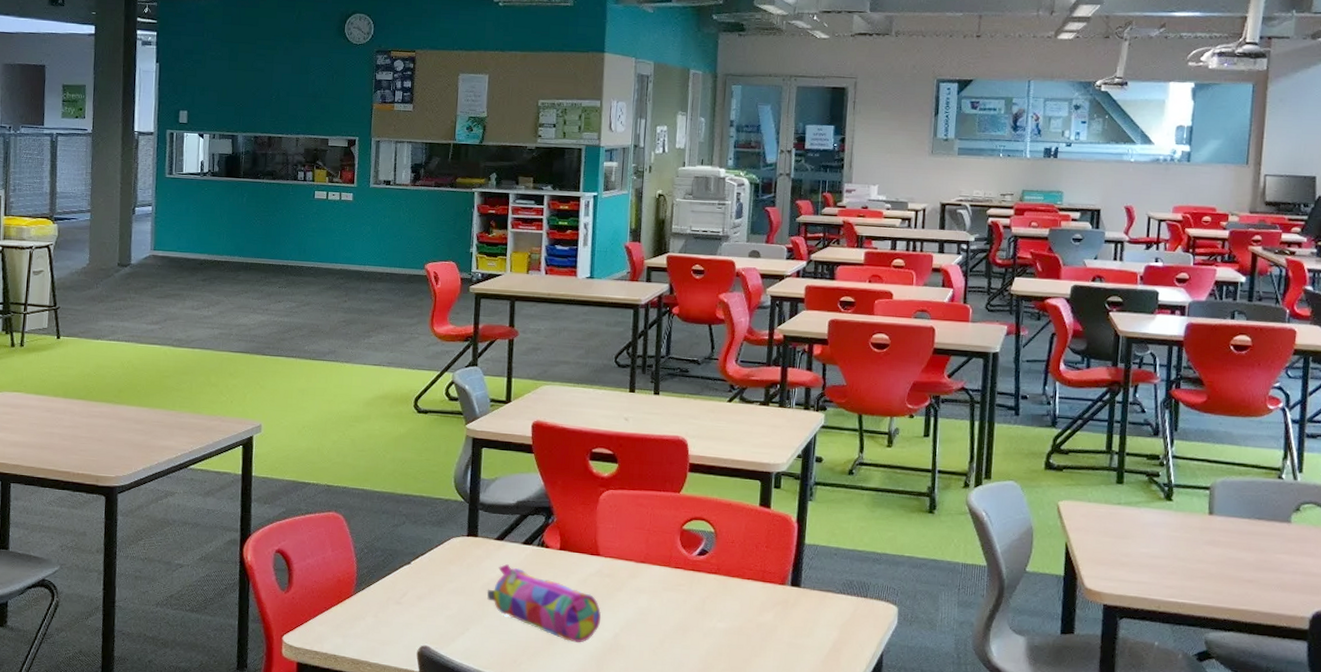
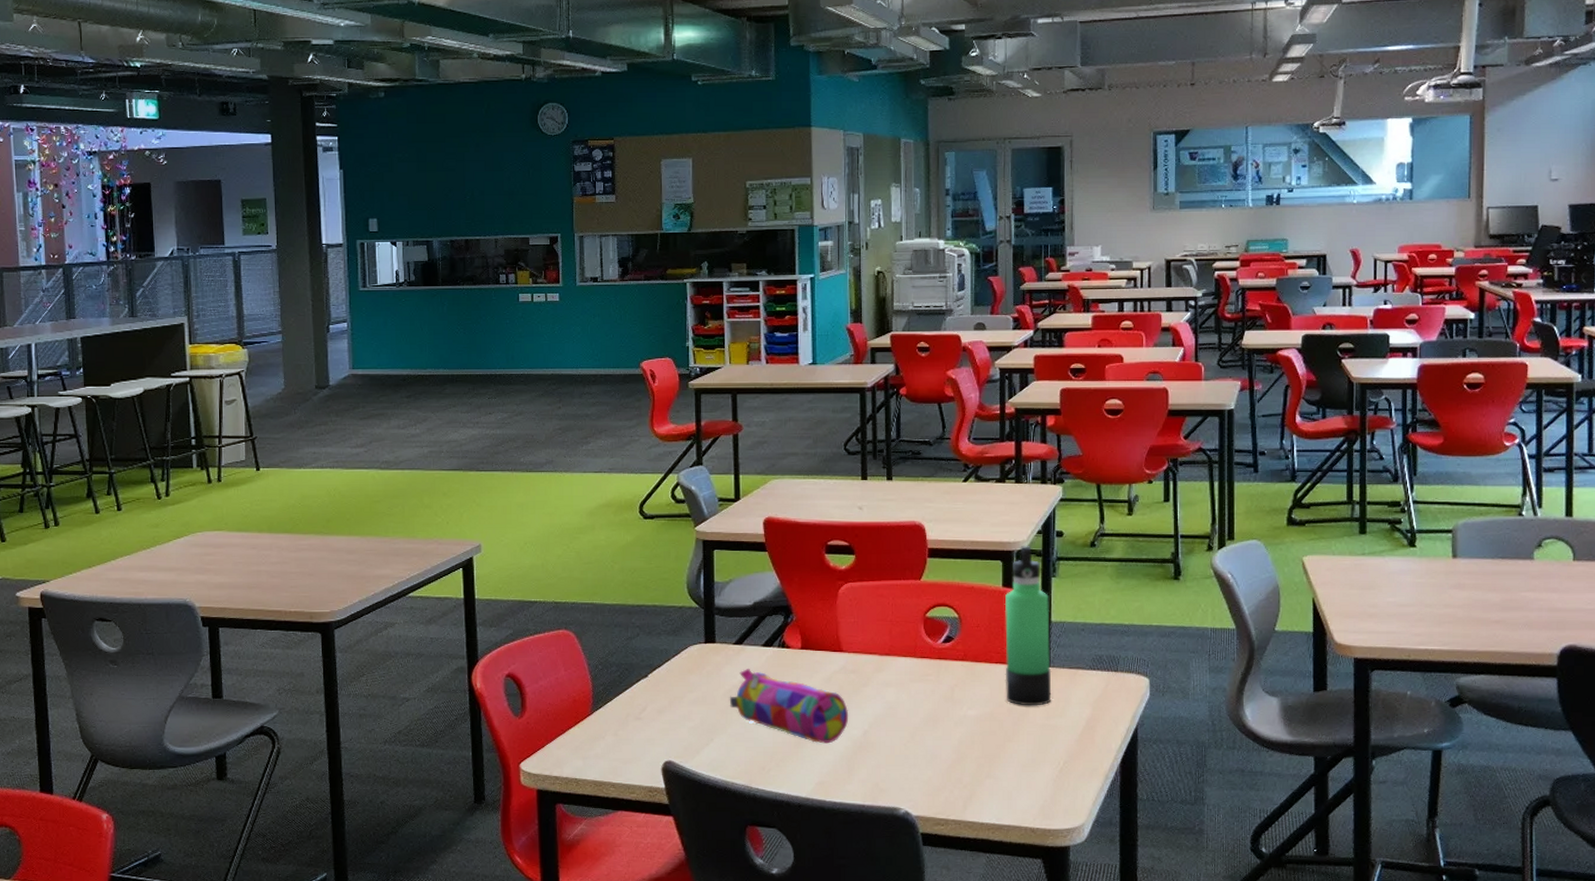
thermos bottle: none [755,468,805,624] -> present [1004,546,1052,706]

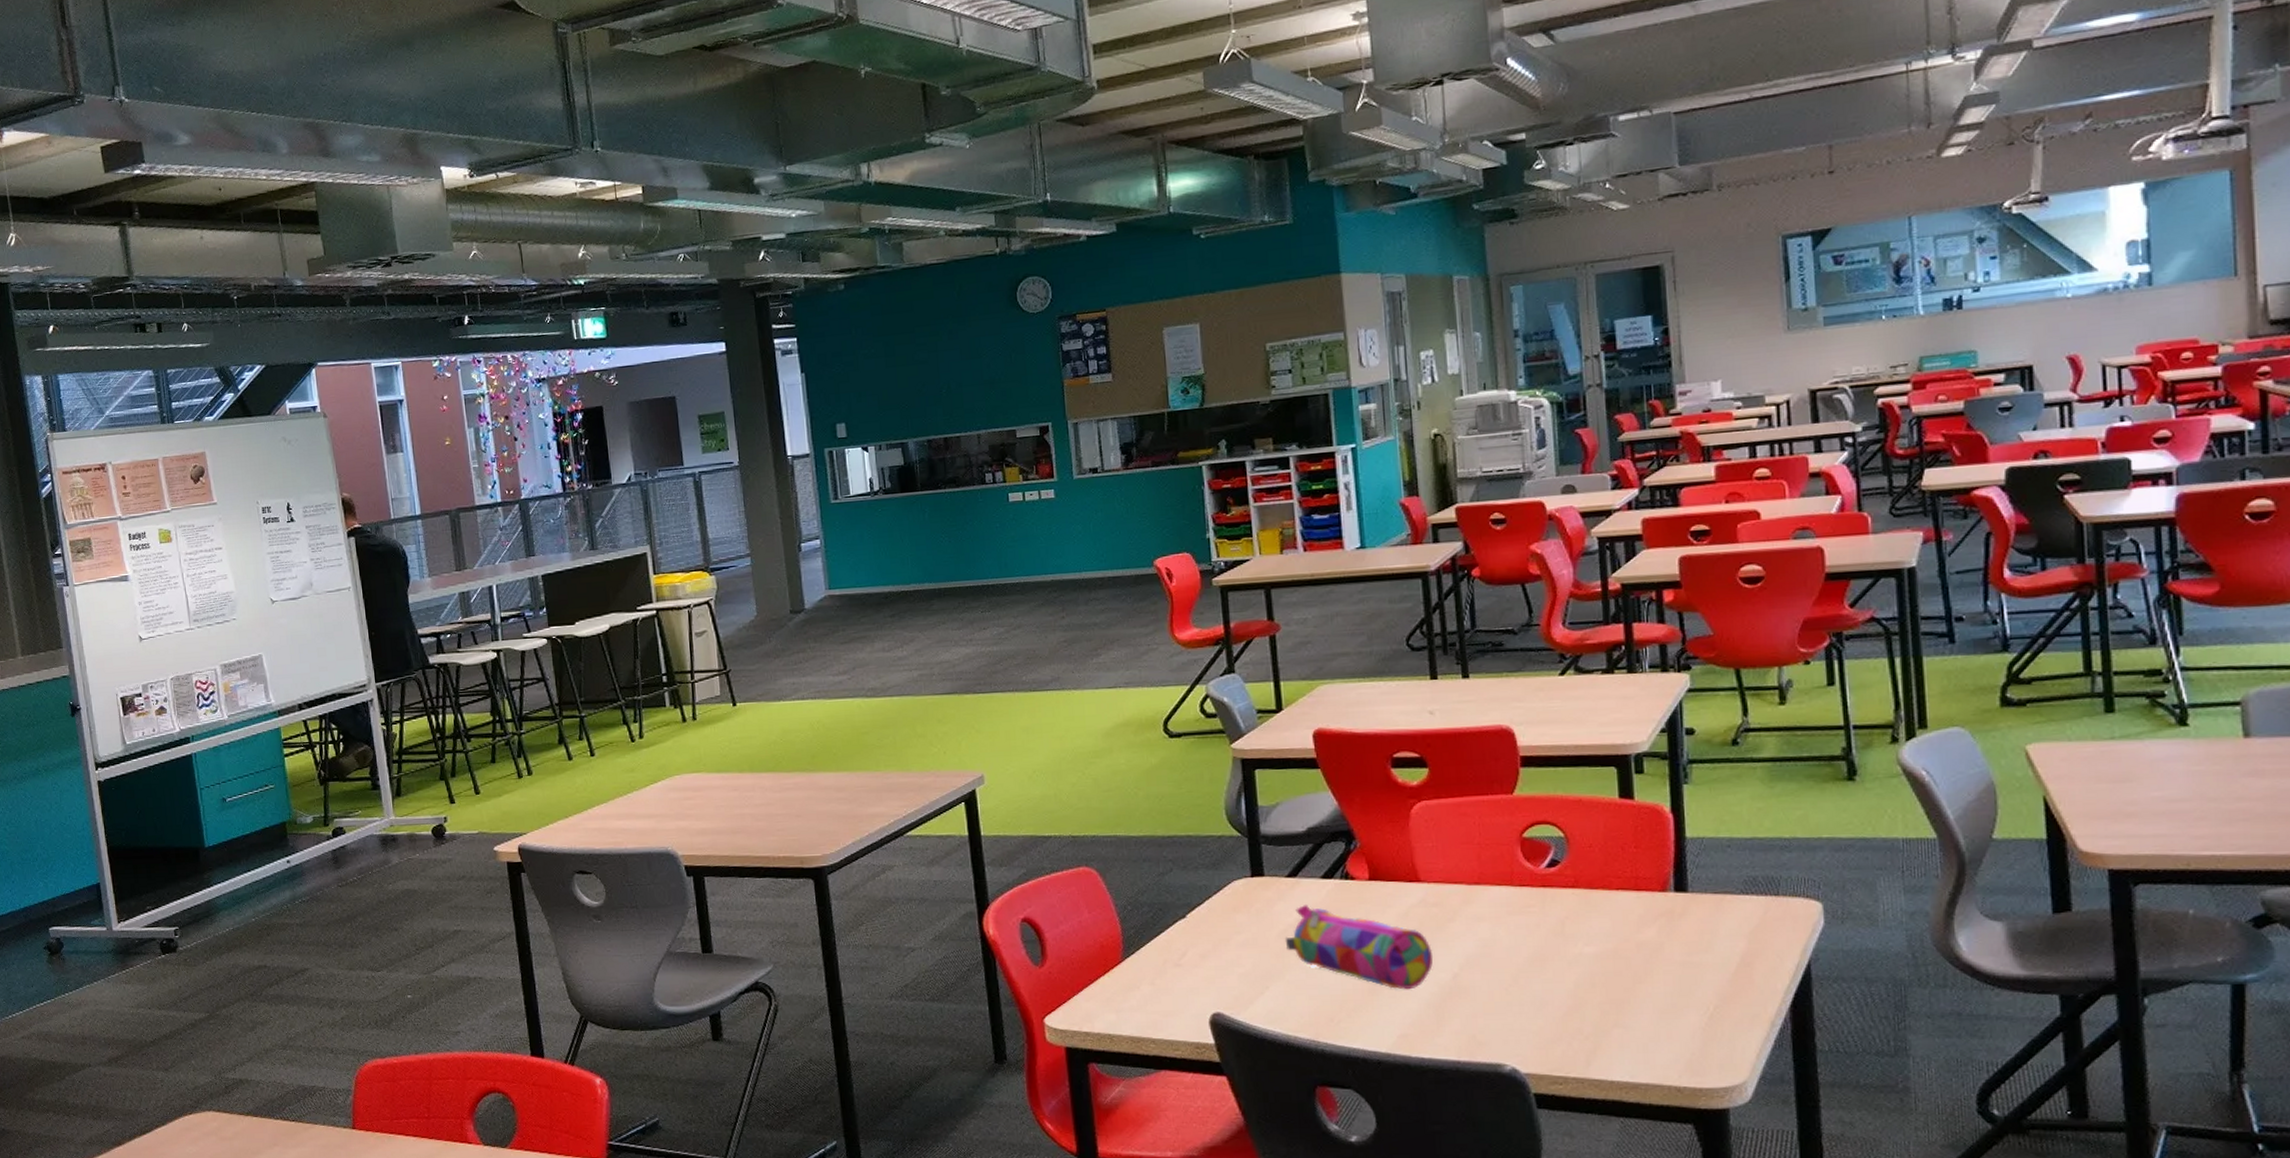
thermos bottle: present [1004,546,1052,706] -> none [1623,748,1693,940]

